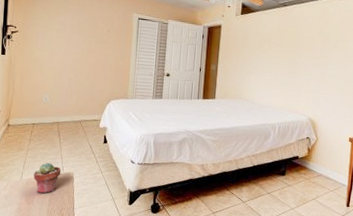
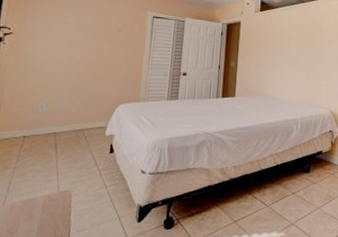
potted succulent: present [33,162,62,194] -> none [20,181,57,220]

